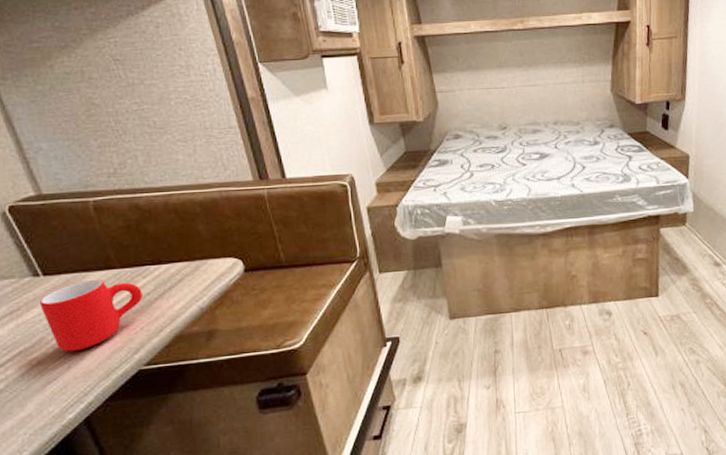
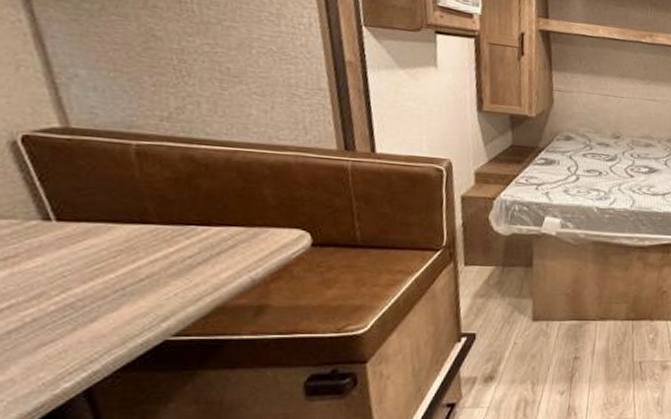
mug: present [40,279,142,352] -> none [46,232,183,312]

